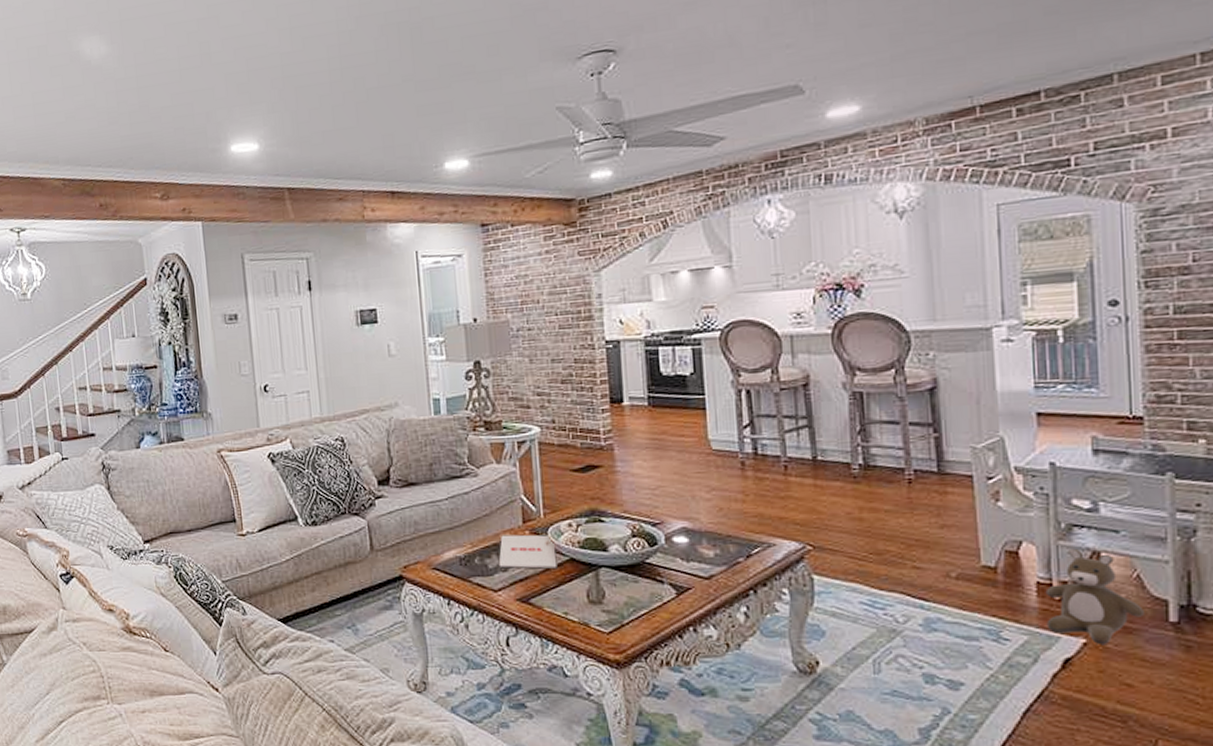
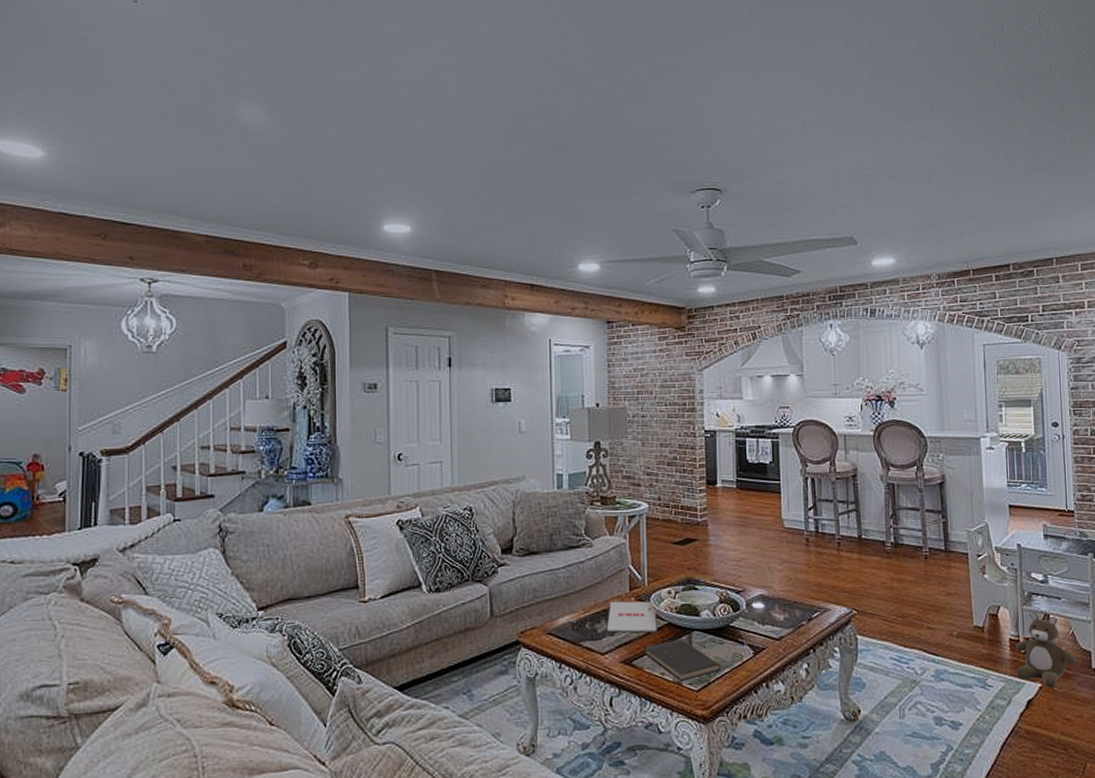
hardcover book: none [543,576,637,622] -> present [644,639,722,681]

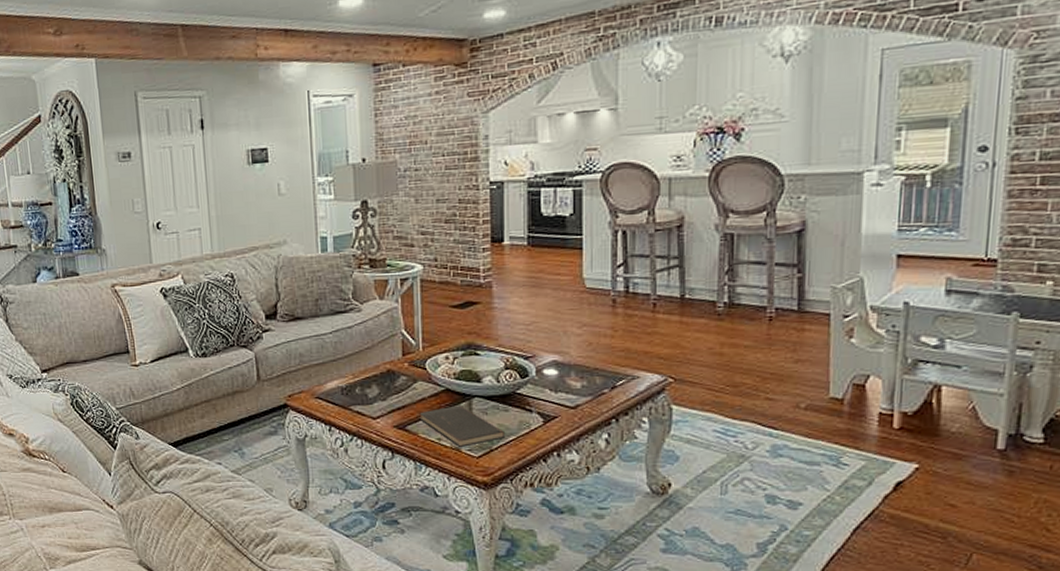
magazine: present [606,601,657,633] -> none [378,366,433,398]
teddy bear: present [1015,611,1077,689] -> none [884,382,975,470]

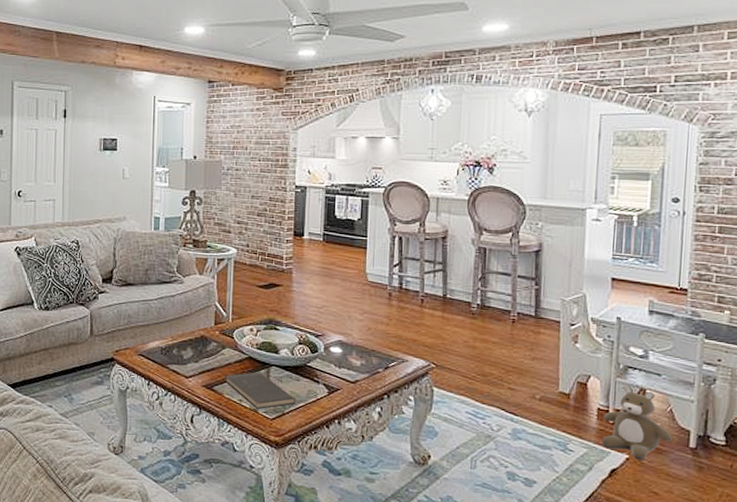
teddy bear: none [884,382,975,470] -> present [601,384,672,461]

